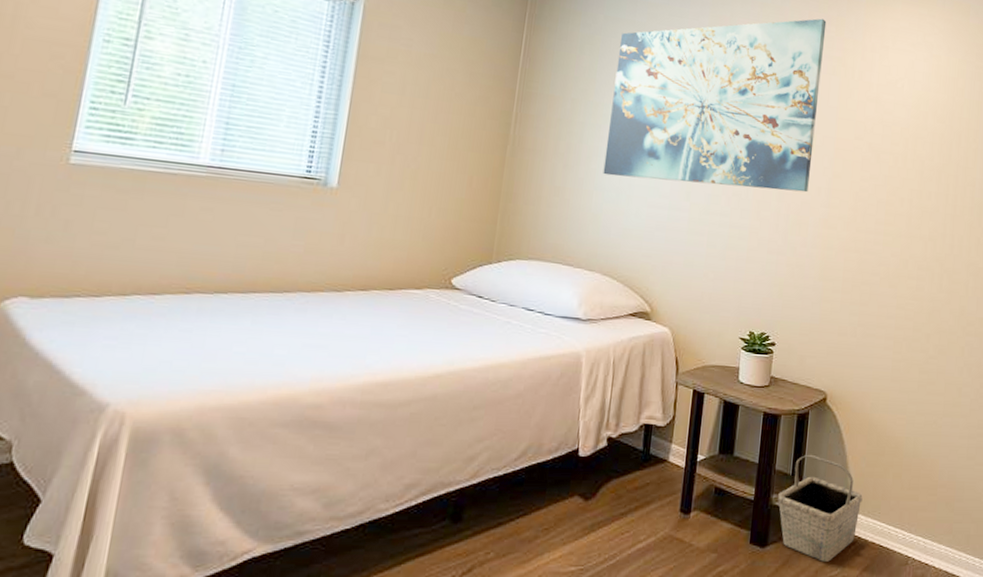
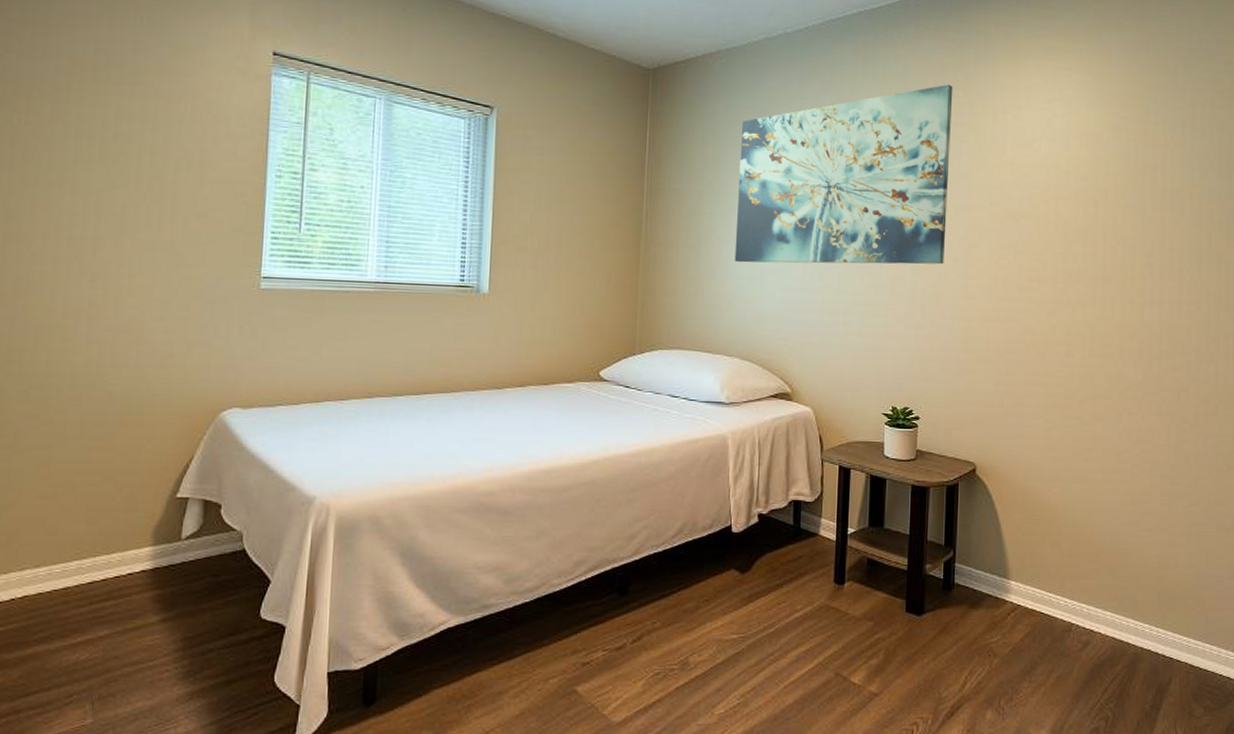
basket: present [778,454,863,562] -> none [932,524,1020,629]

